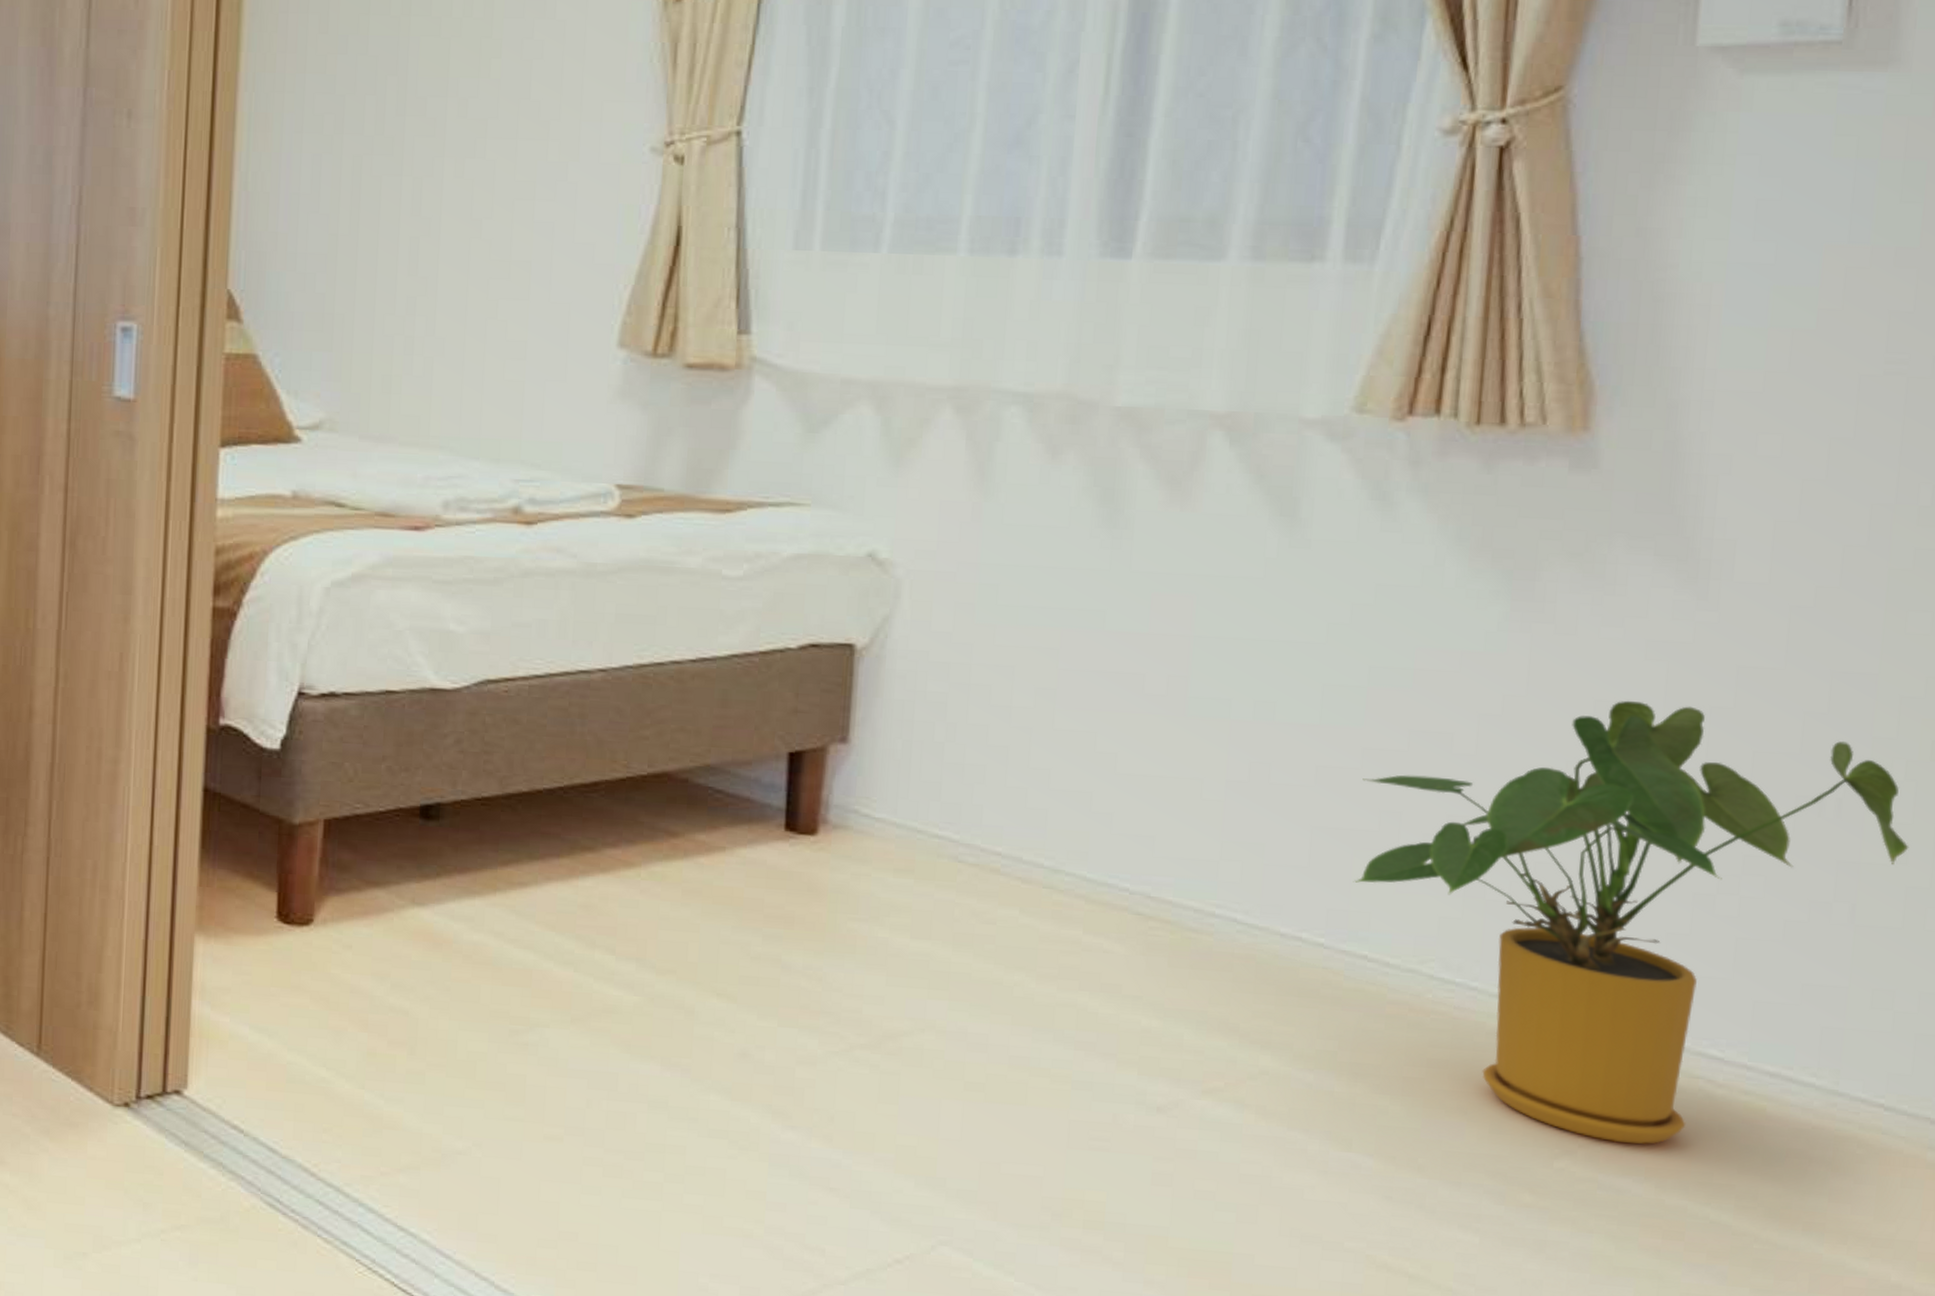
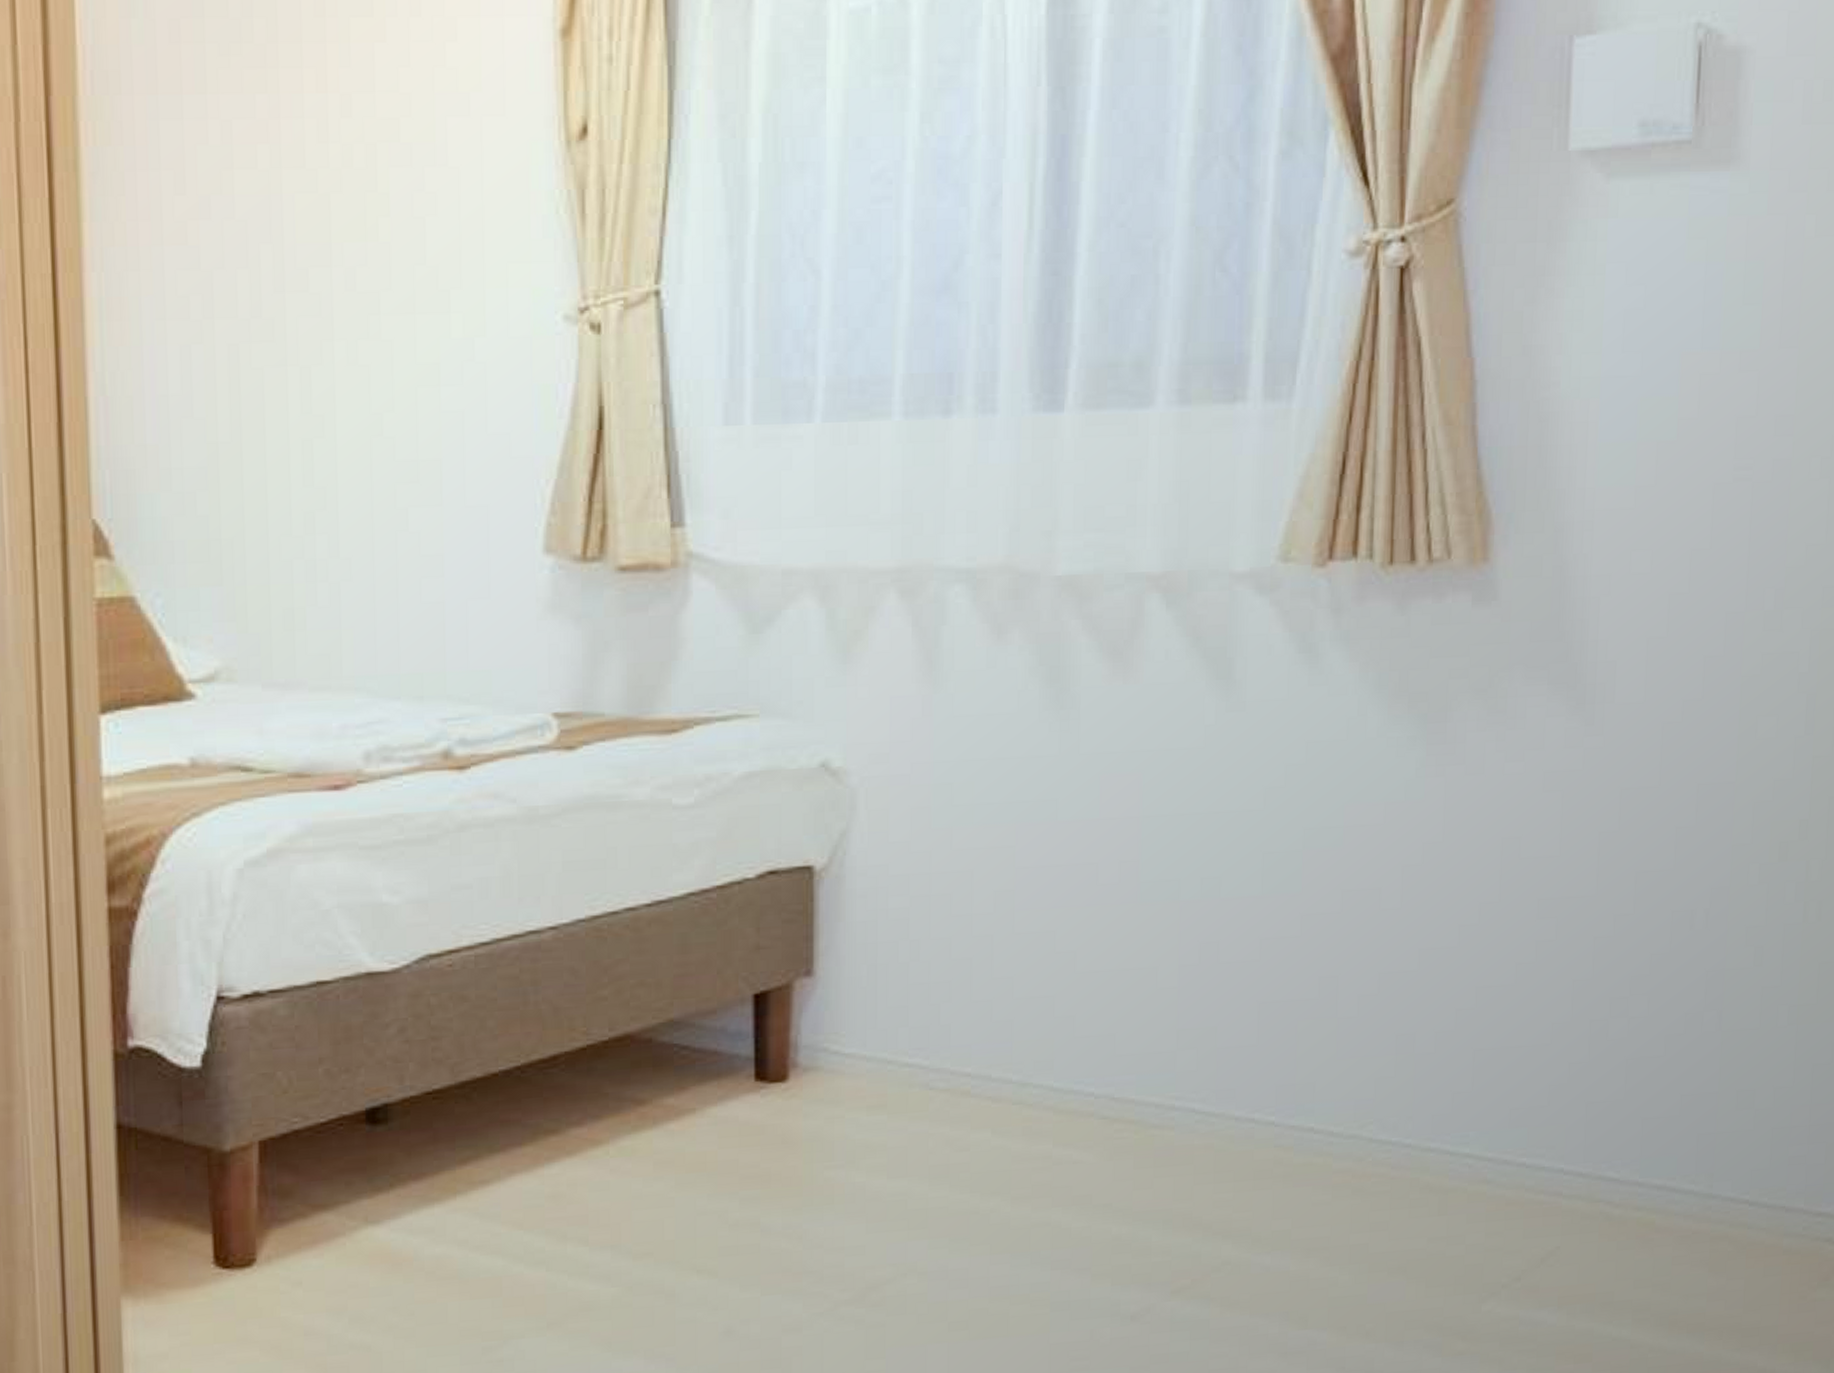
house plant: present [1353,700,1909,1144] -> none [1298,834,1764,1277]

